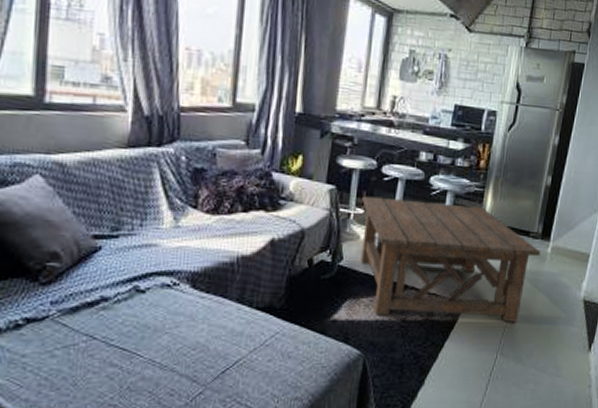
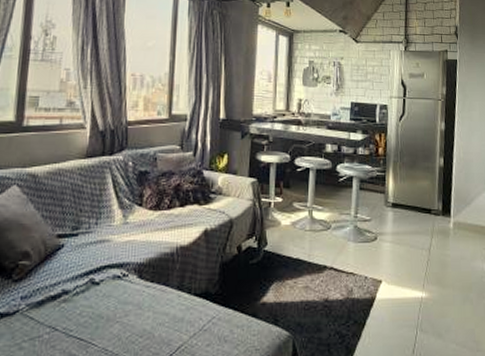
coffee table: present [360,196,541,322] -> none [280,186,444,297]

